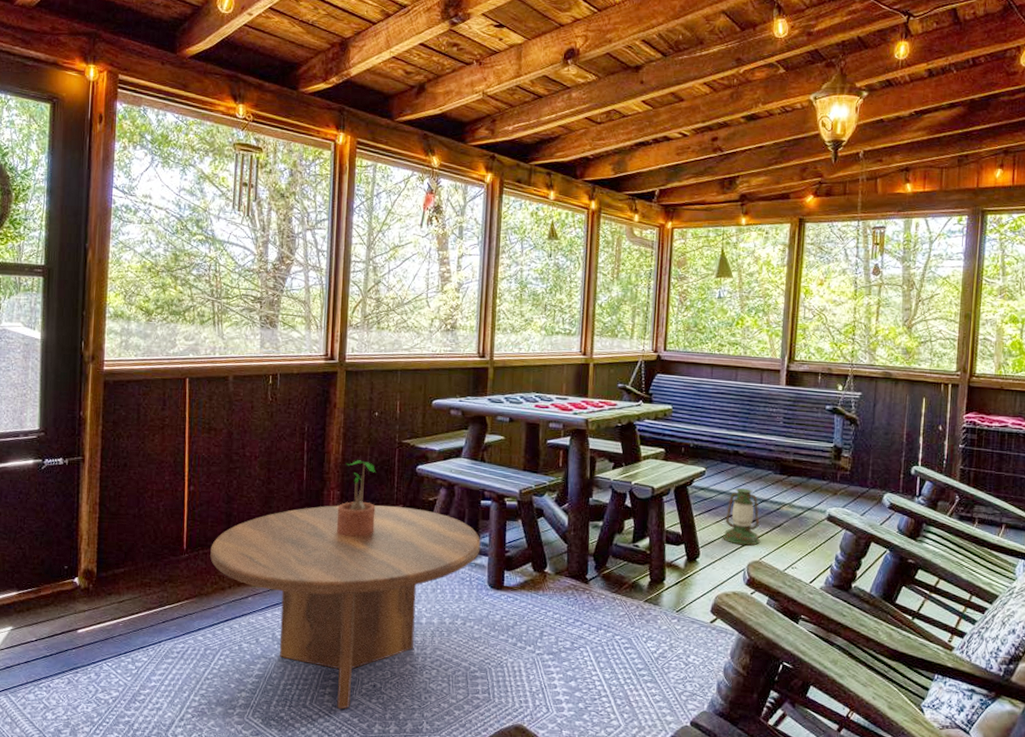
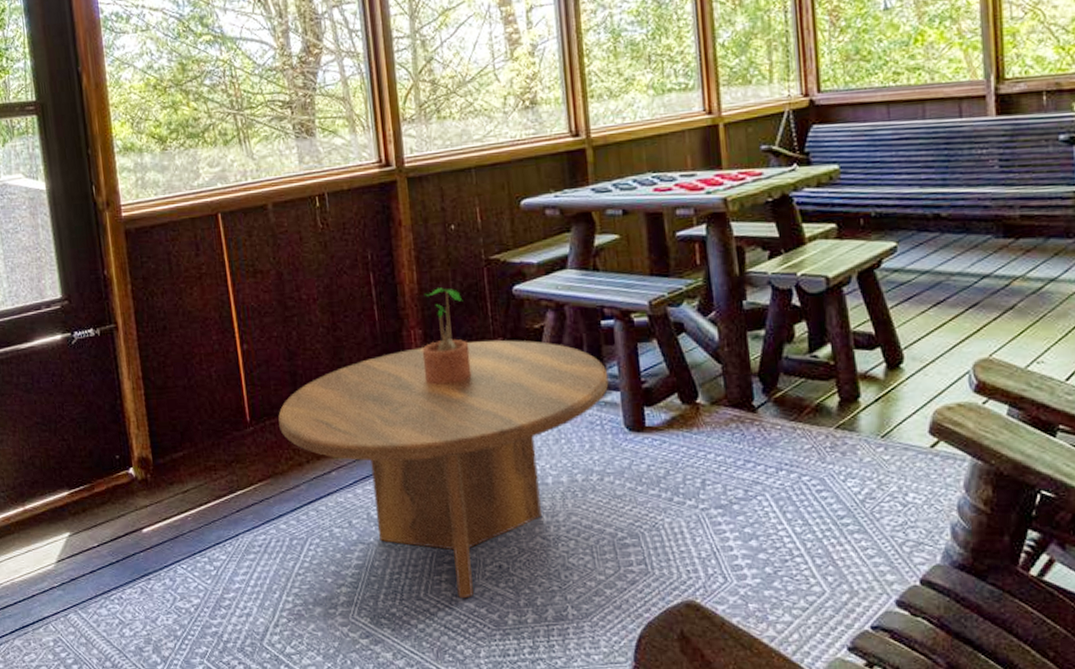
lantern: present [722,488,761,546] -> none [932,263,988,340]

